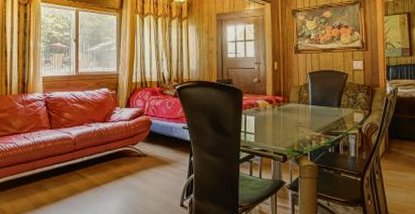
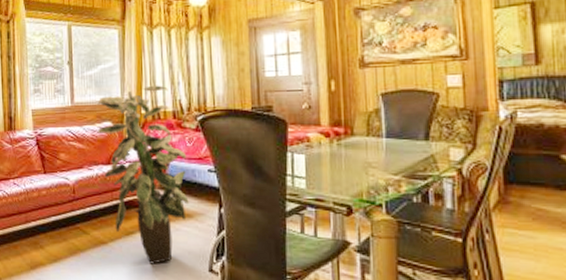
indoor plant: none [96,61,167,202] -> present [97,85,189,264]

